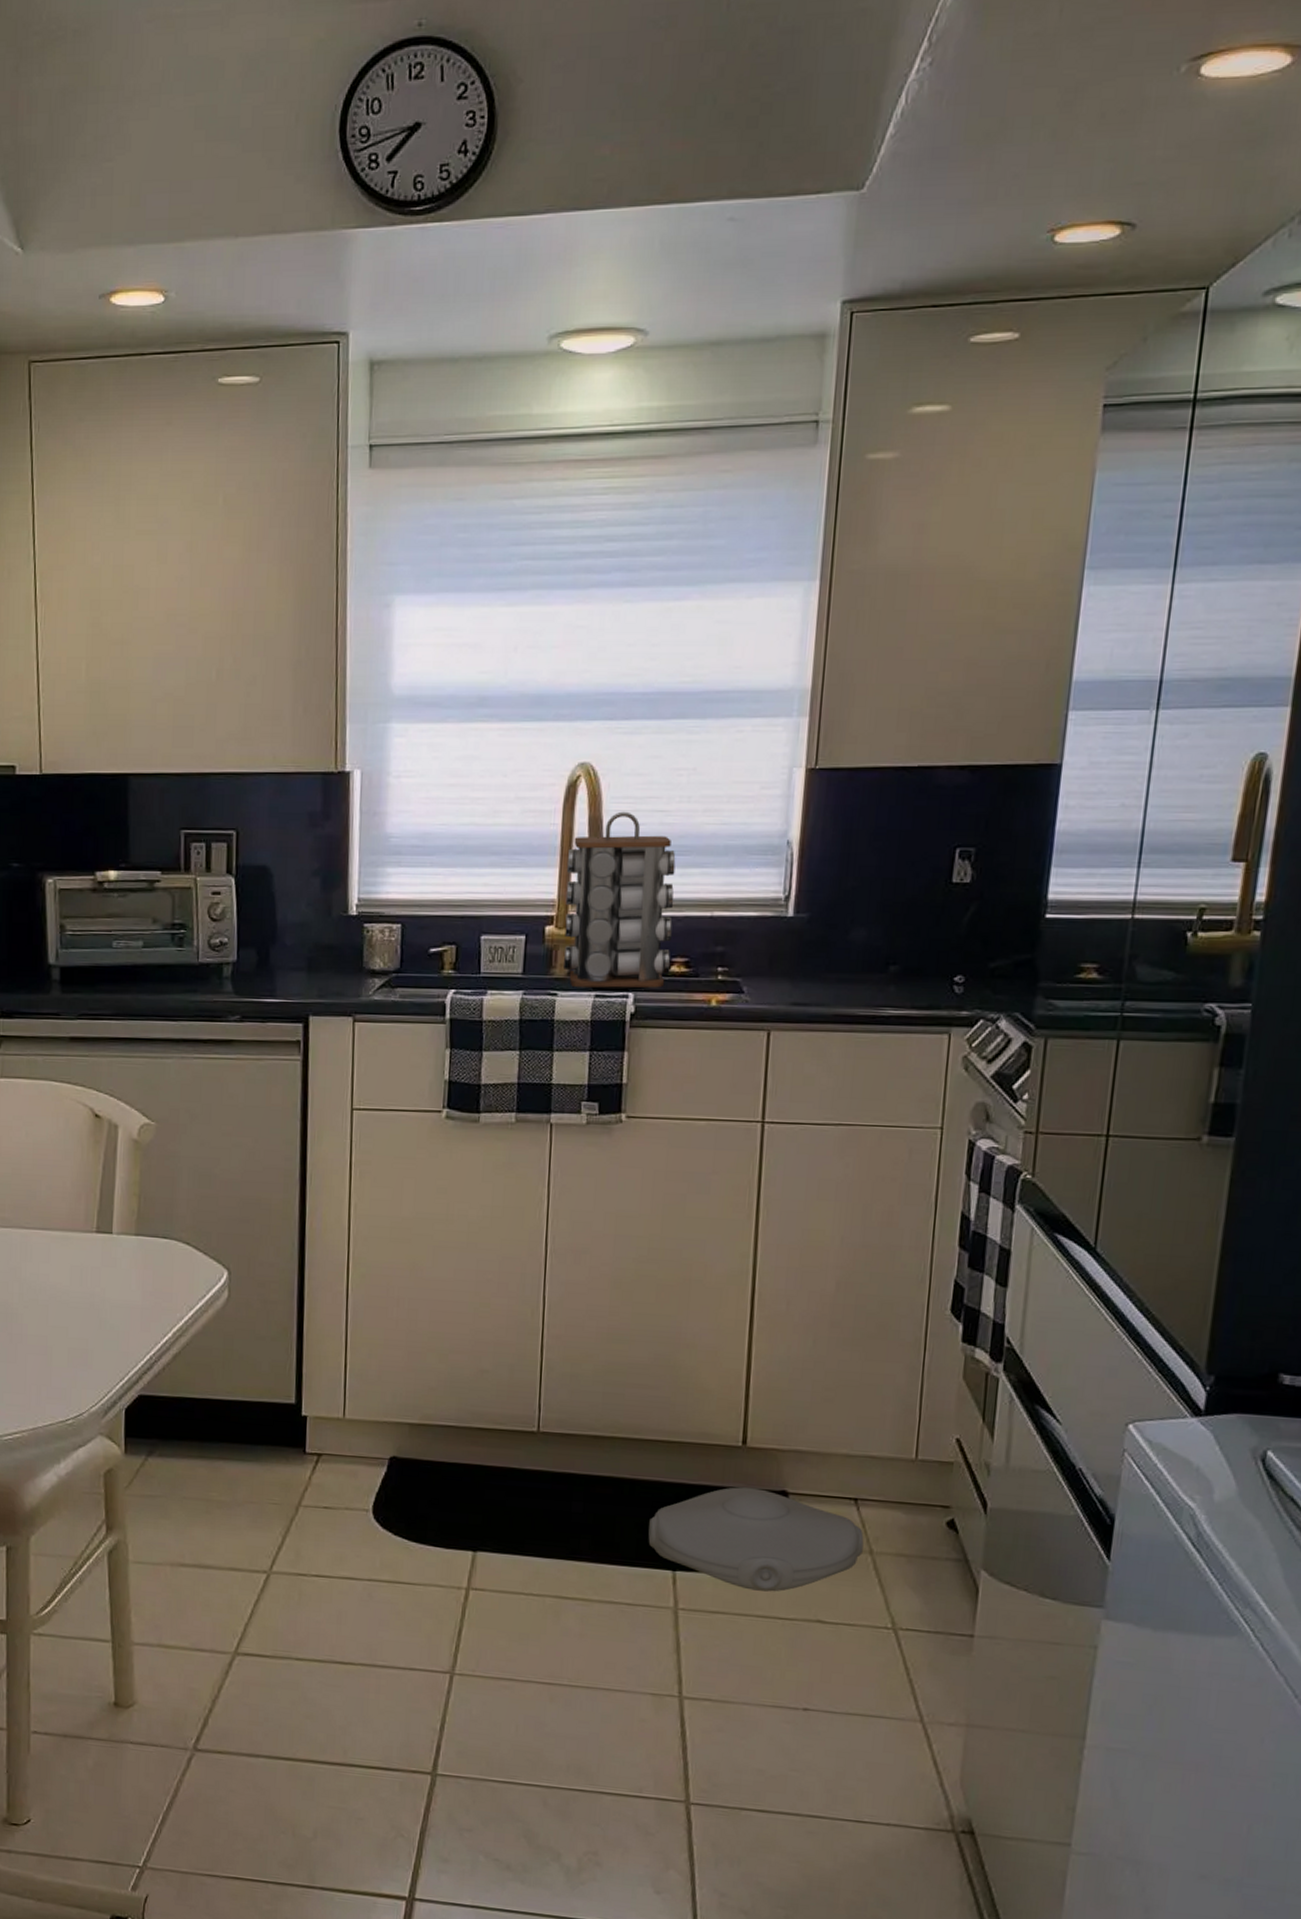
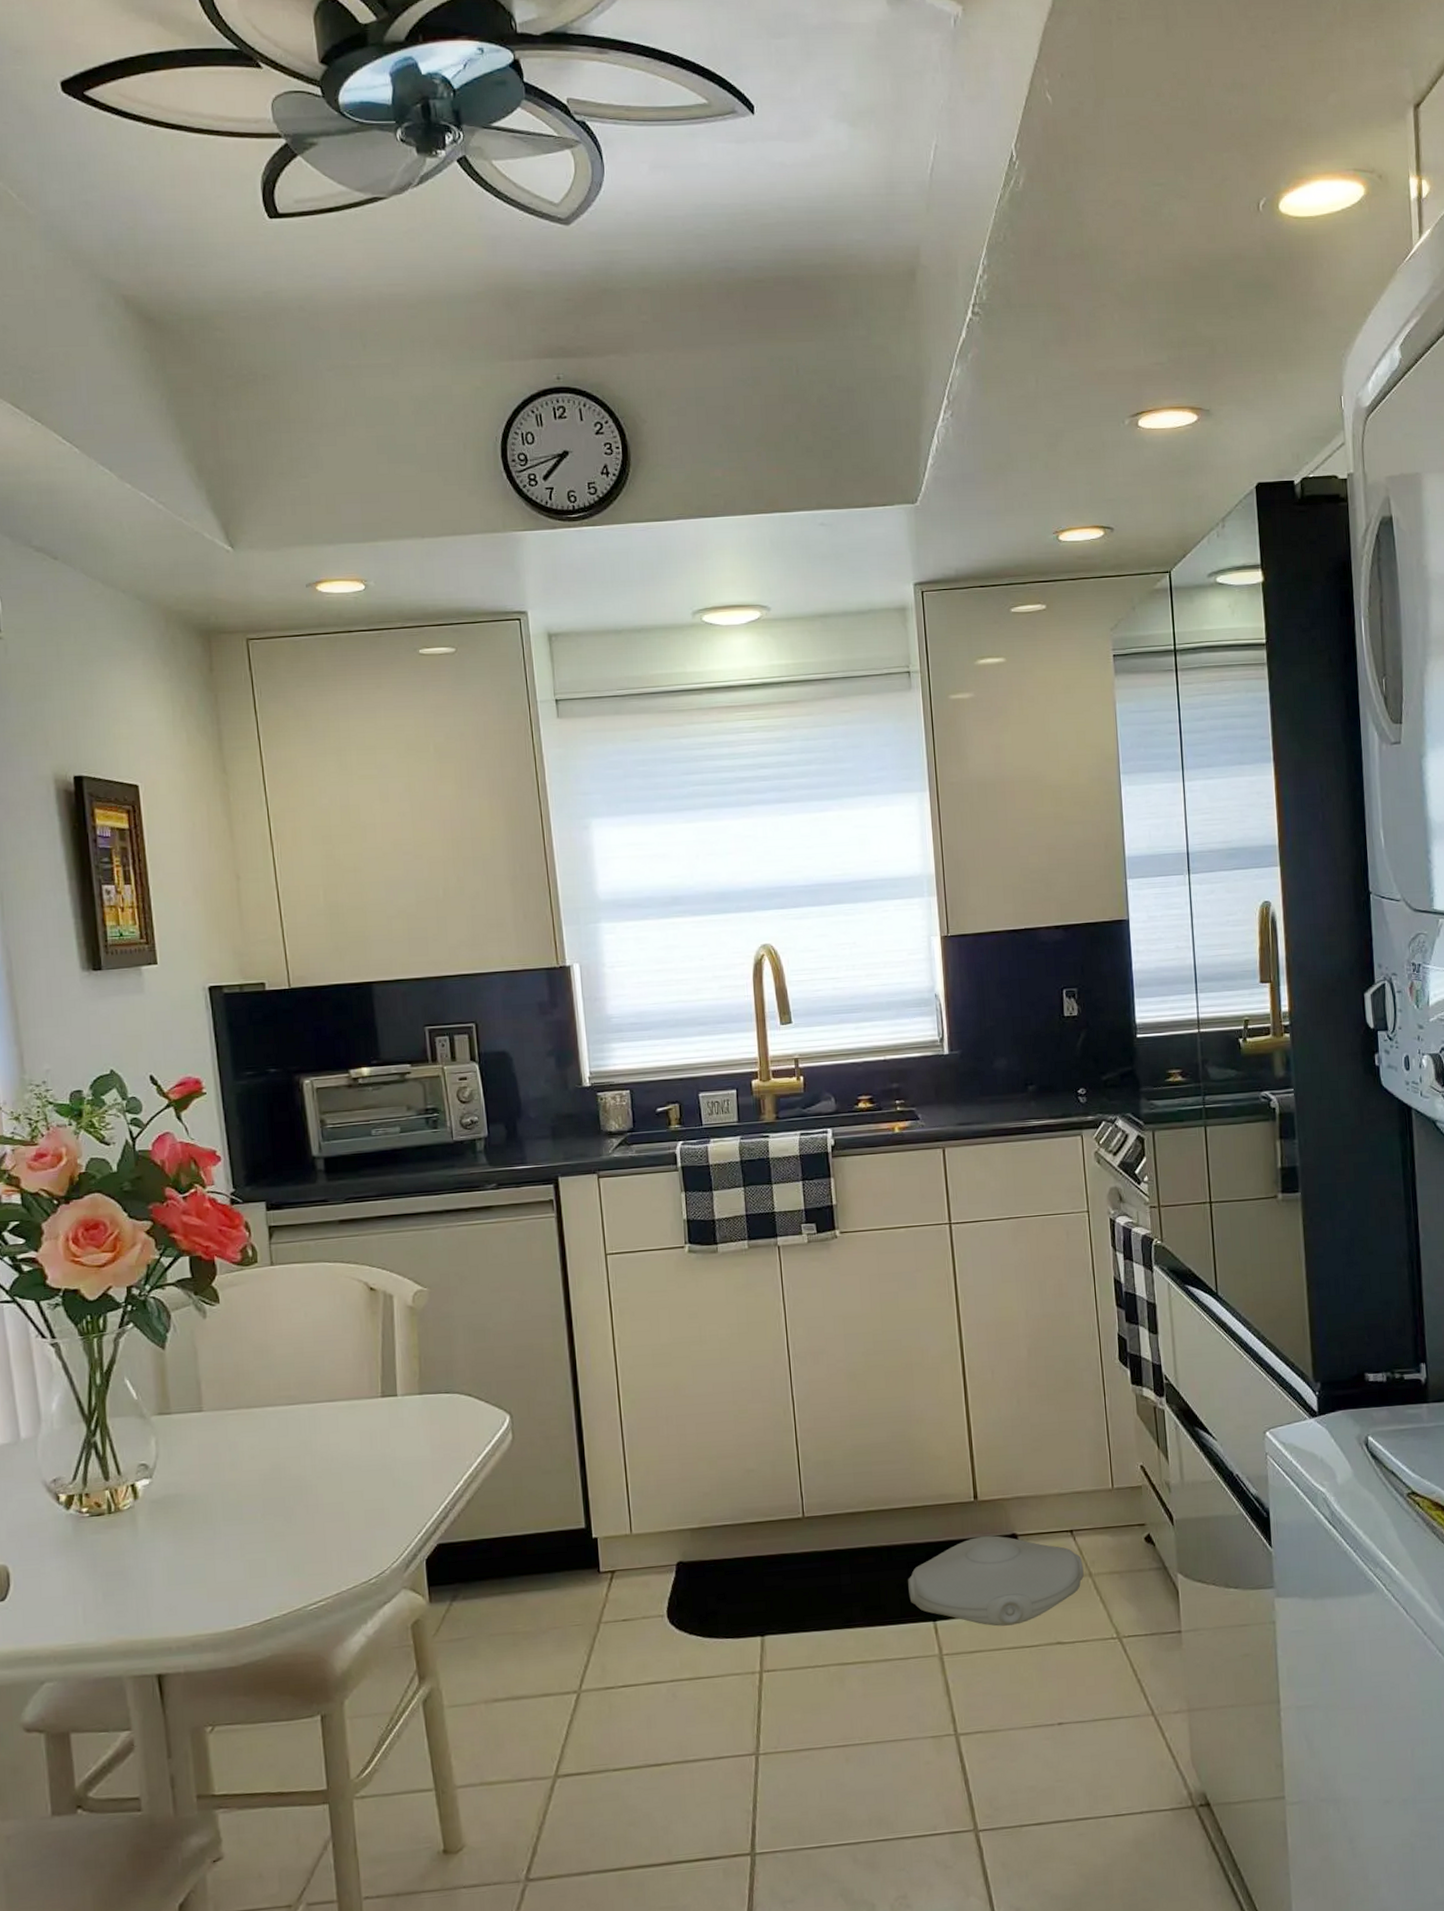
spice rack: present [563,811,676,991] -> none [762,981,858,1129]

